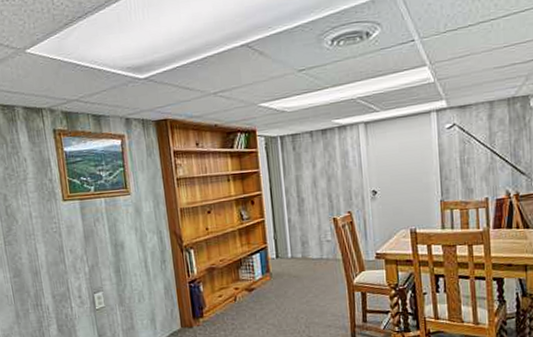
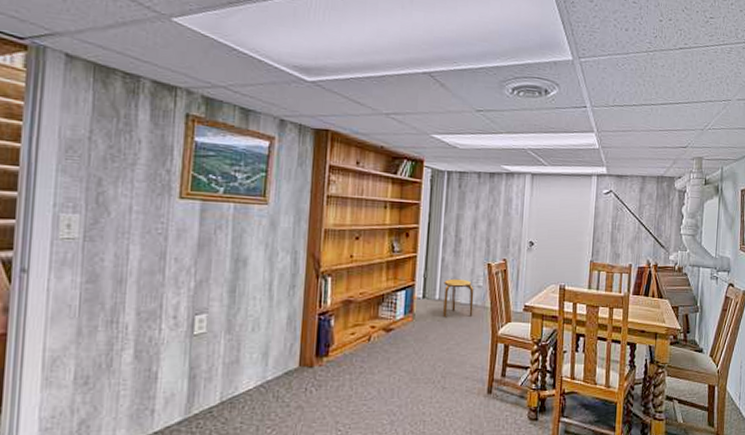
stool: none [293,235,326,274] -> present [442,278,474,318]

